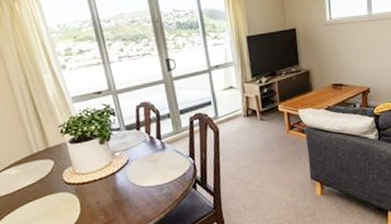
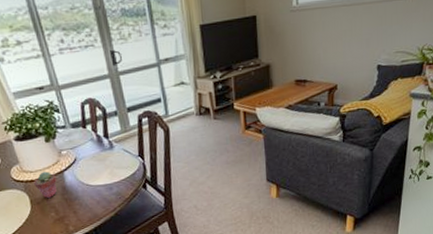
potted succulent: none [85,173,108,201] -> present [34,171,57,199]

